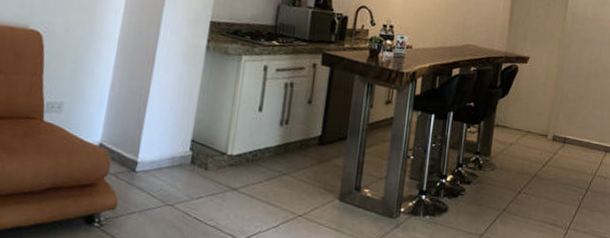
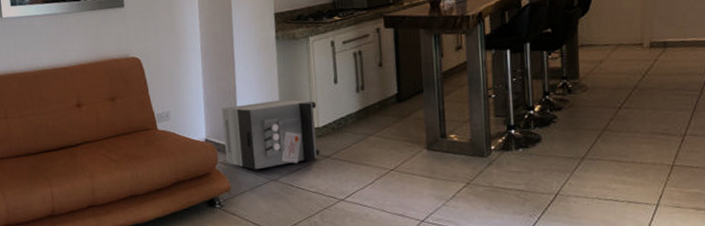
safe: none [118,111,235,192] -> present [221,99,320,170]

